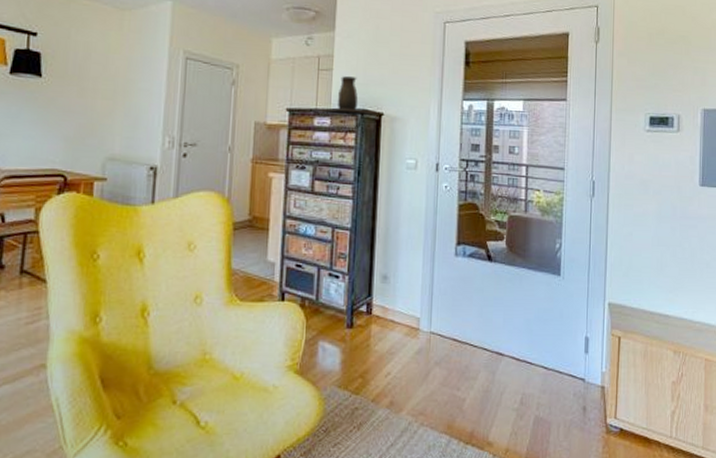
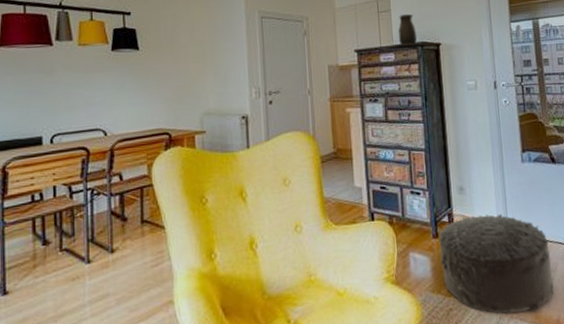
pouf: none [352,309,473,419] -> present [438,213,554,314]

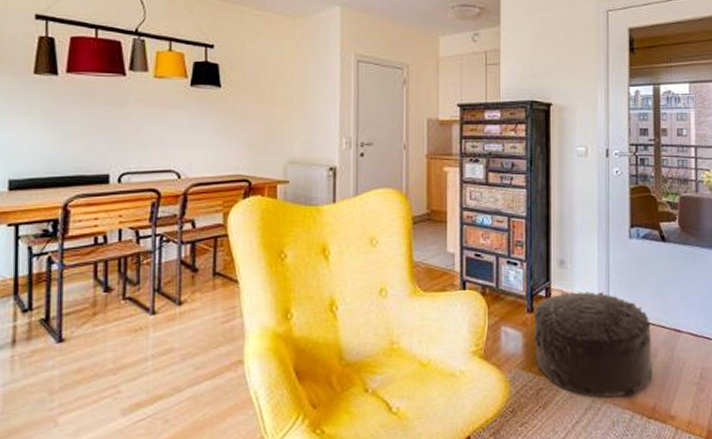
decorative vase: present [384,13,436,50] -> none [490,68,547,107]

